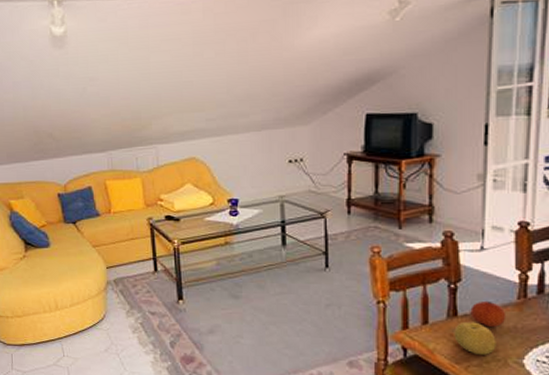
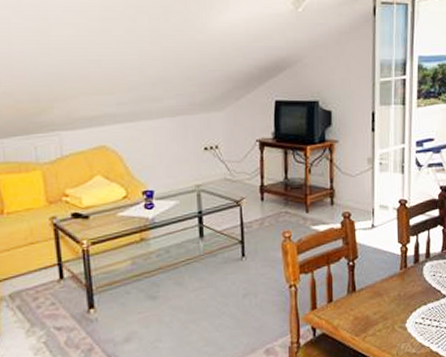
fruit: present [454,321,496,355] -> none [353,294,386,325]
fruit: present [470,300,507,328] -> none [365,274,393,298]

